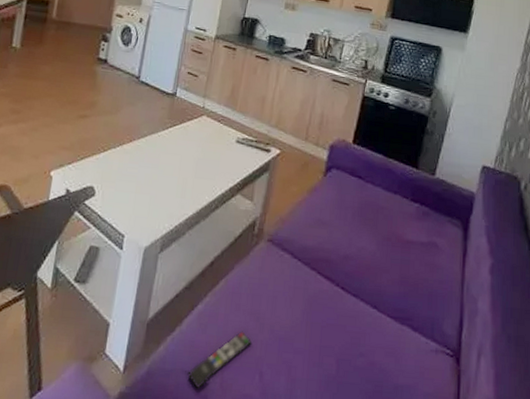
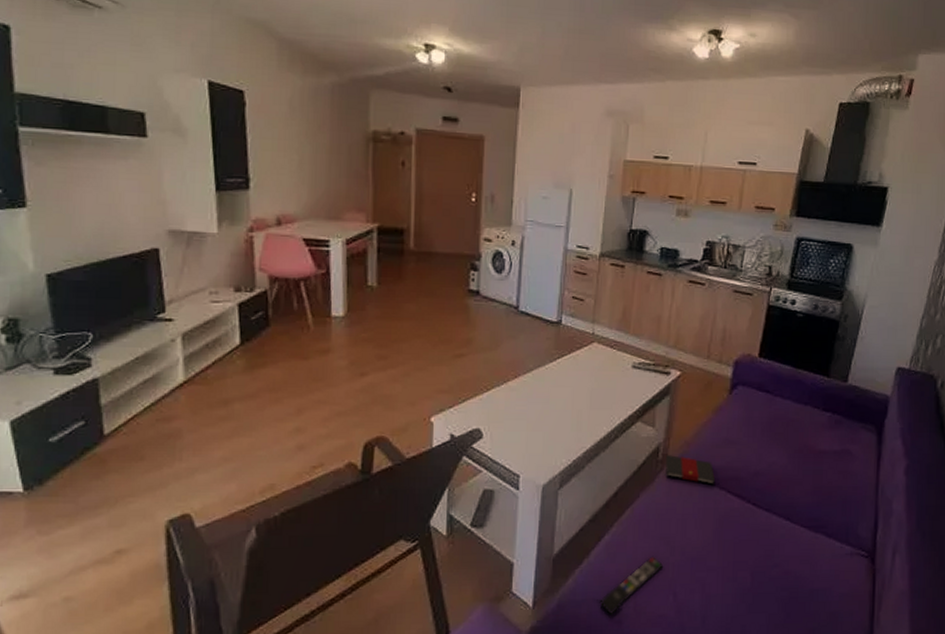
book: none [260,230,306,264] -> present [665,455,715,485]

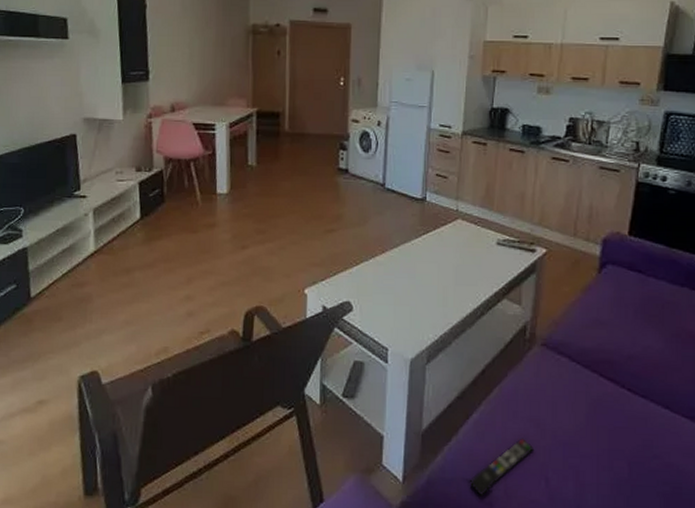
book: present [665,455,715,485] -> none [533,334,585,367]

